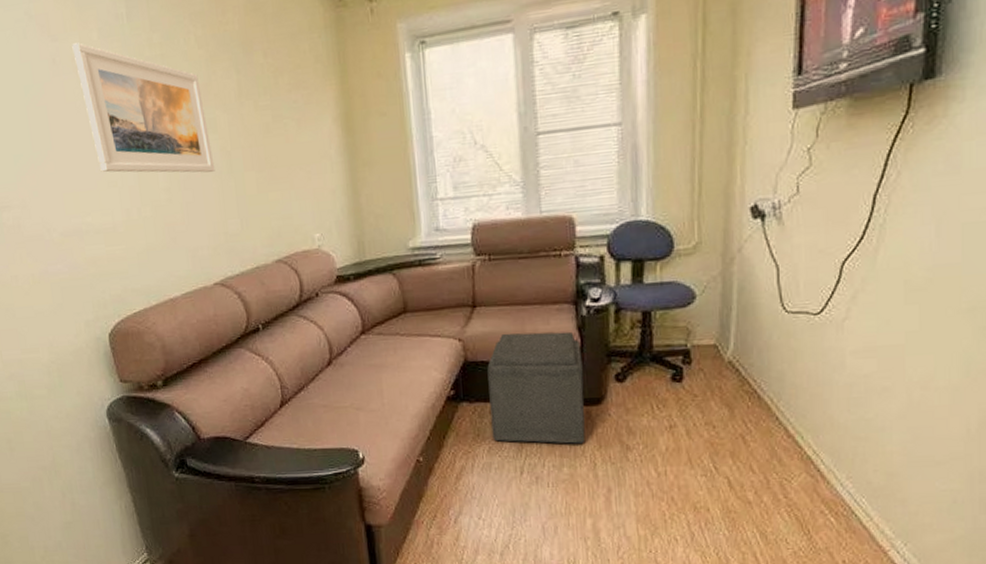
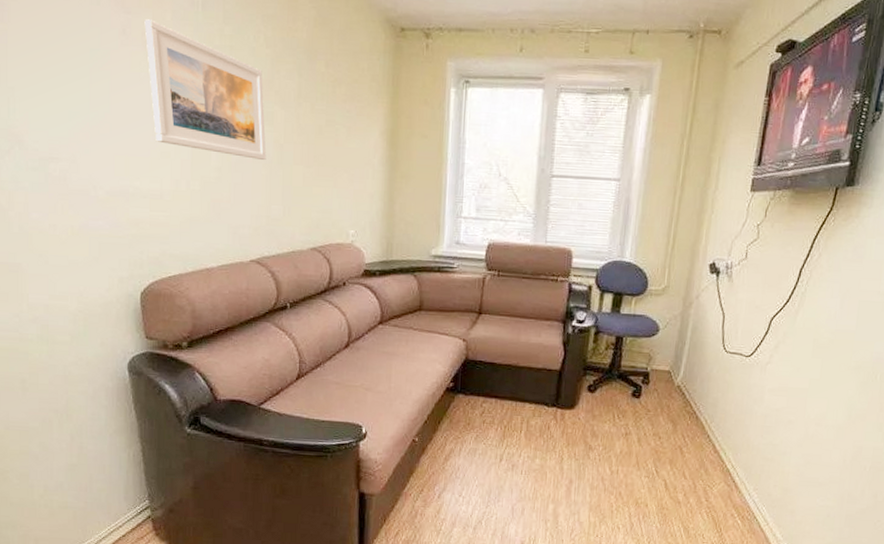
ottoman: present [487,331,586,444] -> none [480,339,564,440]

